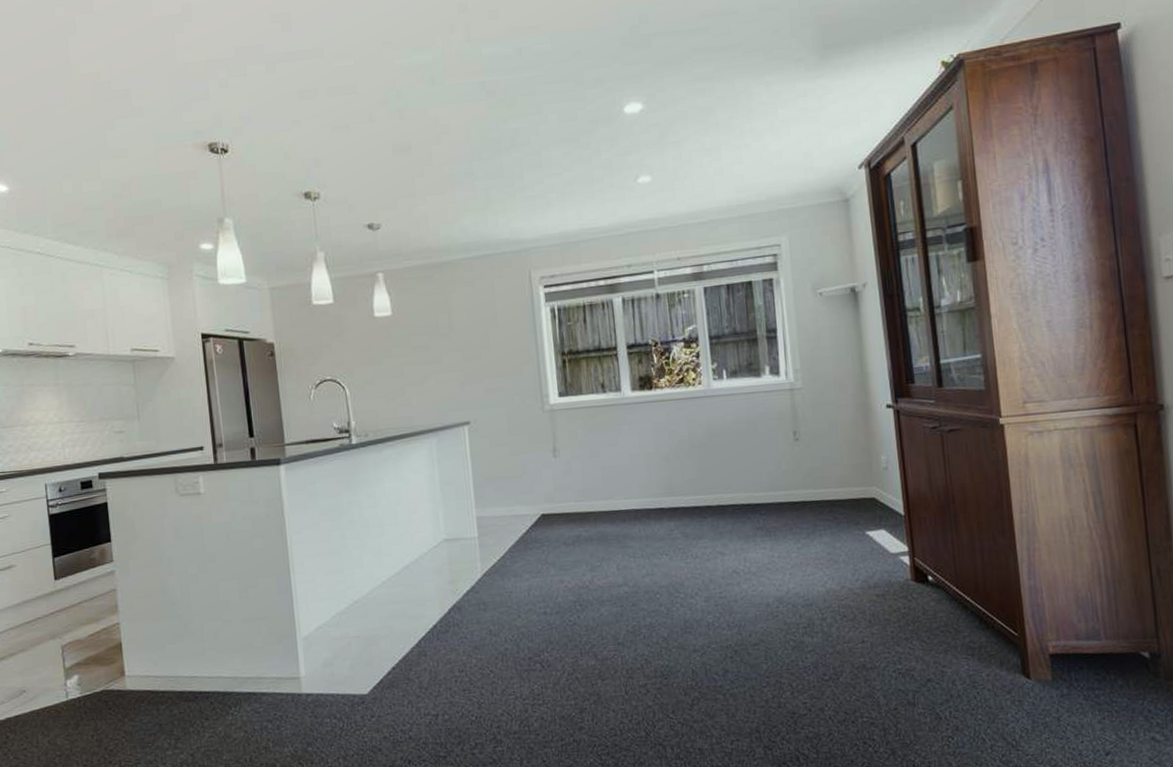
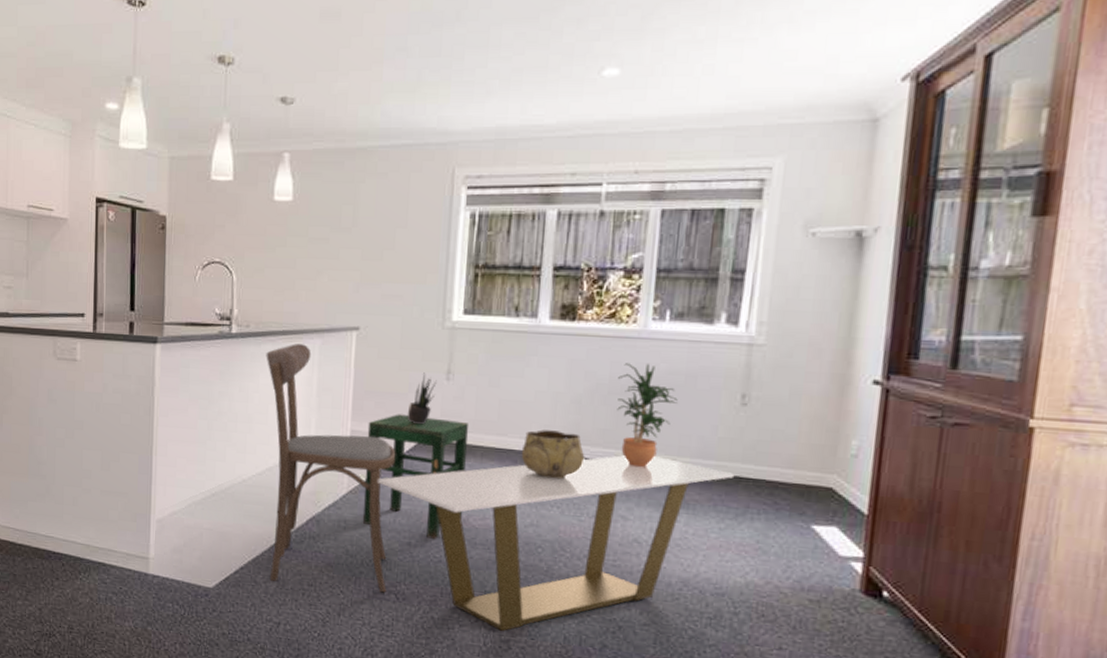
dining chair: none [387,444,532,676] -> present [266,344,395,593]
stool: none [491,492,588,605] -> present [362,414,469,539]
coffee table: none [508,495,801,677] -> present [378,455,735,631]
potted plant: none [524,454,546,502] -> present [407,372,437,425]
decorative bowl: none [627,487,682,530] -> present [521,430,585,479]
potted plant: none [695,418,745,508] -> present [617,363,678,468]

